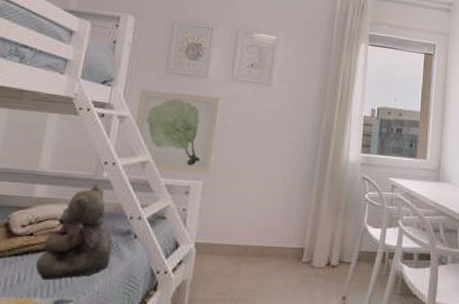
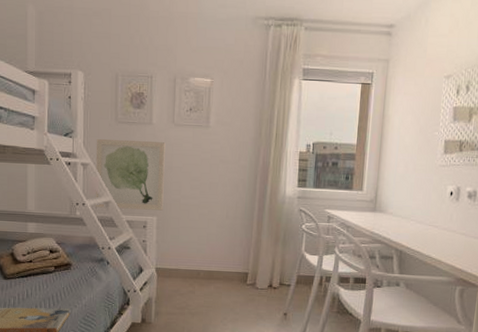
teddy bear: present [35,184,113,281] -> none [37,221,91,296]

